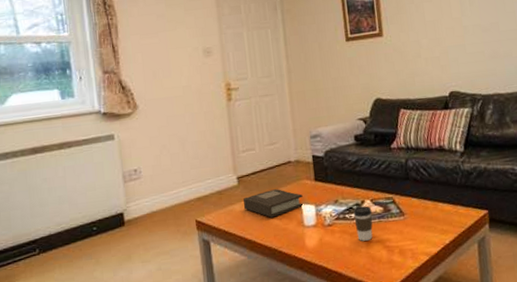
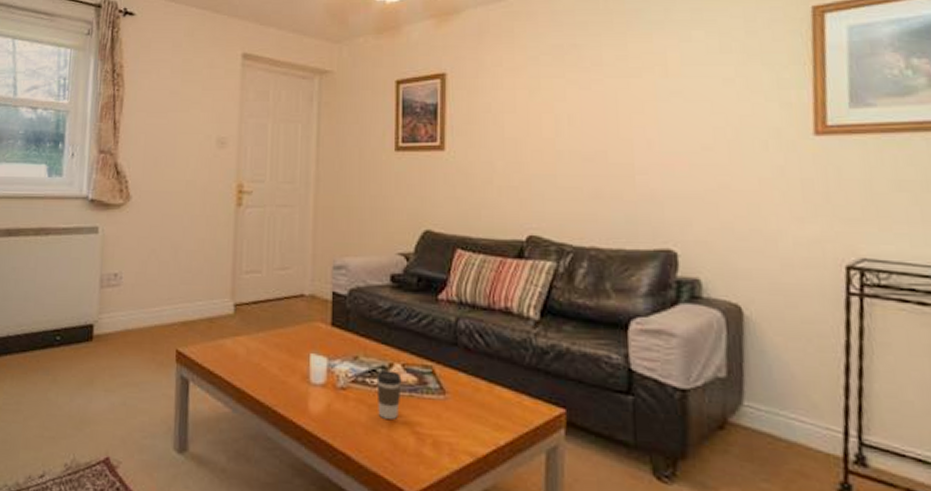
book: present [243,189,303,218] -> none [238,327,313,364]

